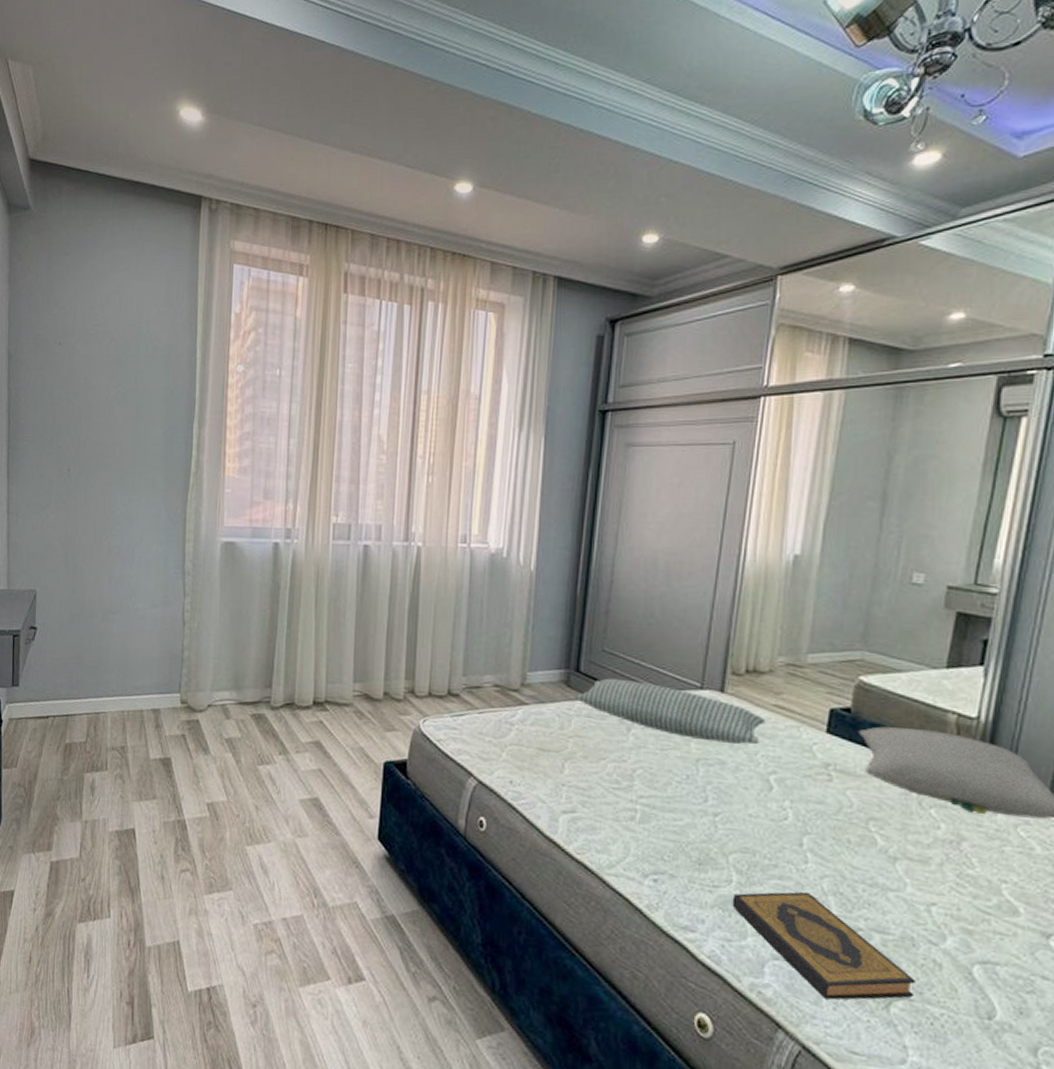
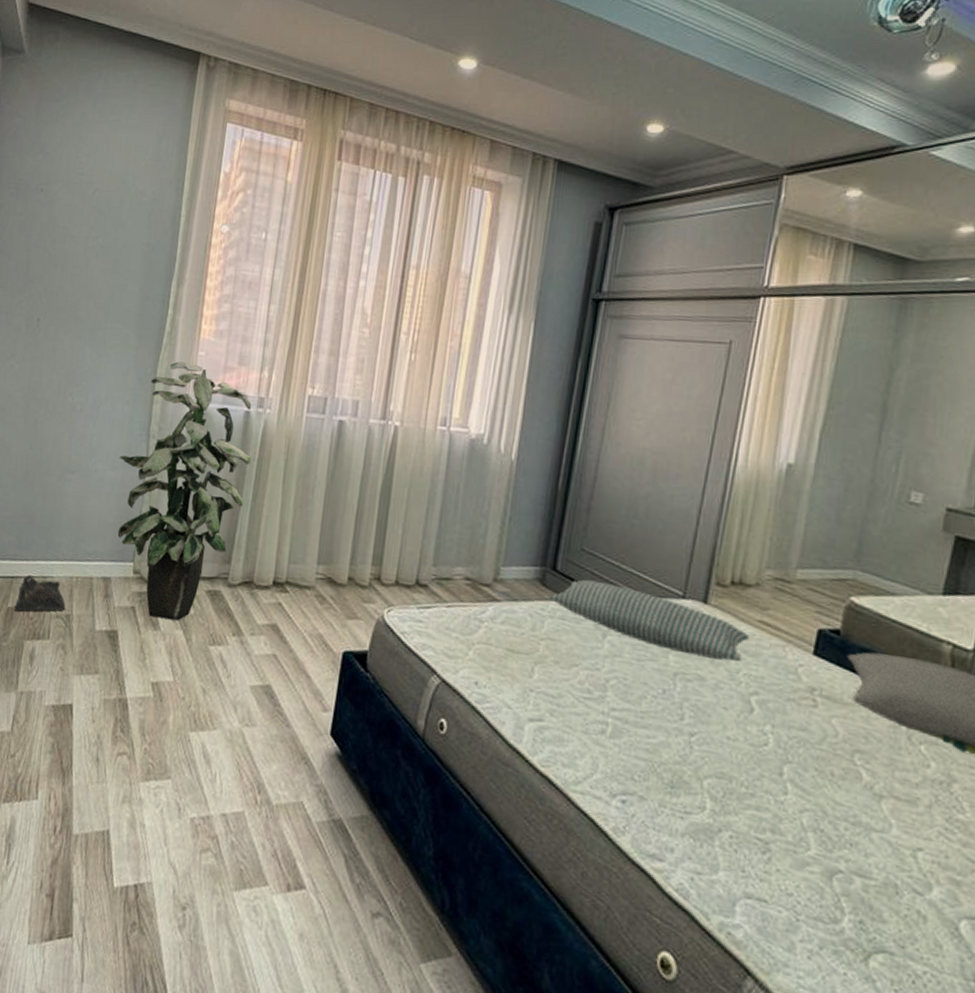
bag: none [72,712,120,748] -> present [14,575,66,612]
indoor plant: none [158,500,283,745] -> present [117,361,252,621]
hardback book: present [732,891,916,1000] -> none [704,822,898,952]

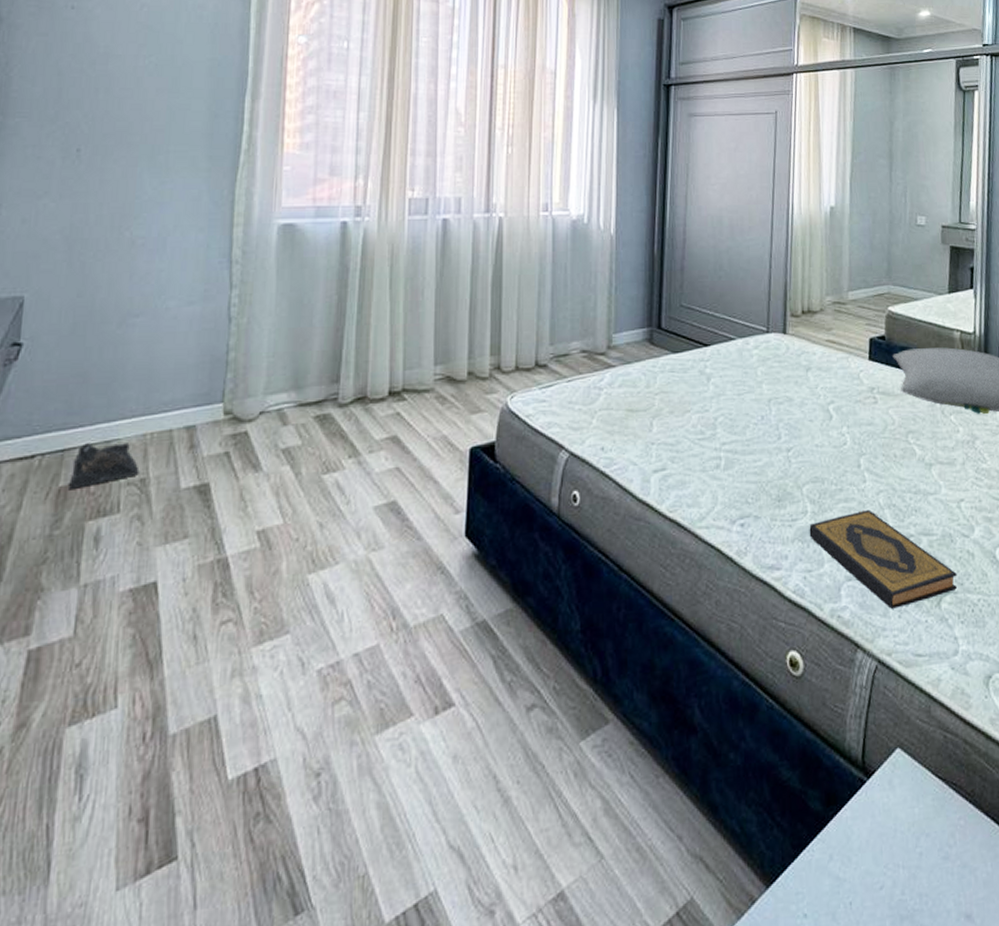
indoor plant: present [117,361,252,621] -> none [196,179,352,459]
pillow: present [549,579,749,662] -> none [658,331,821,381]
hardback book: none [704,822,898,952] -> present [809,509,957,609]

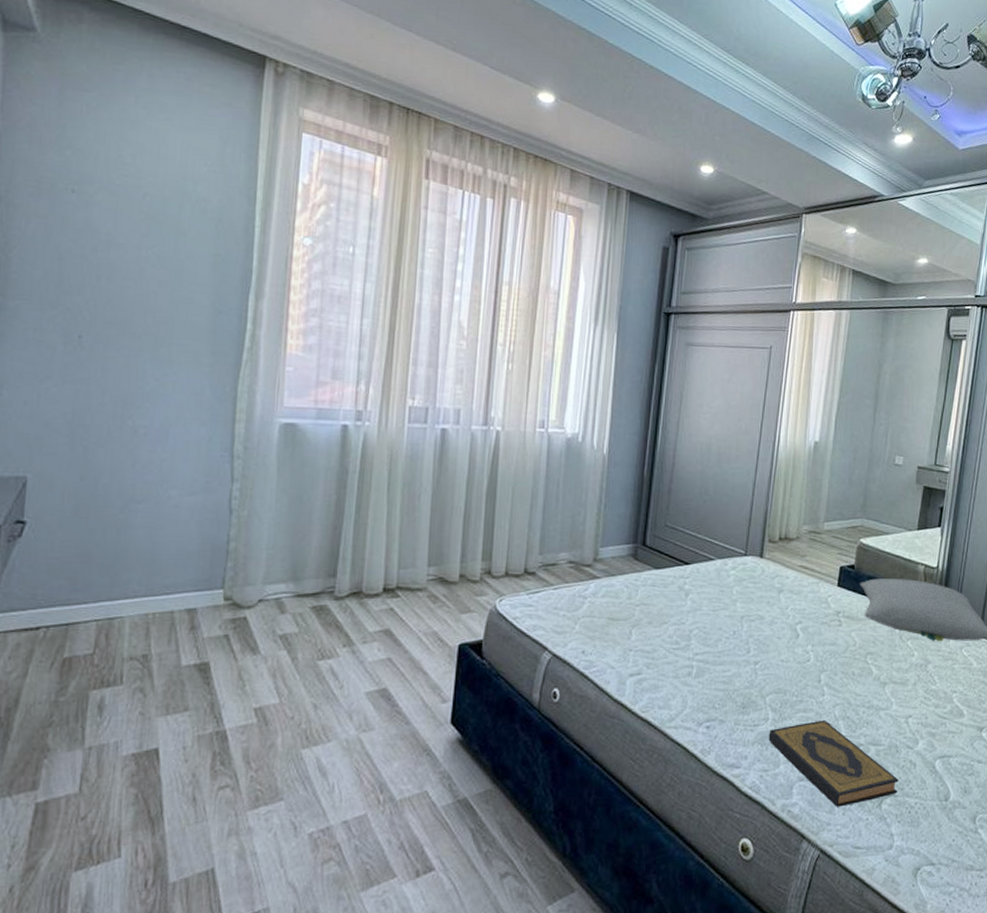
bag: present [69,443,139,491] -> none [73,619,142,662]

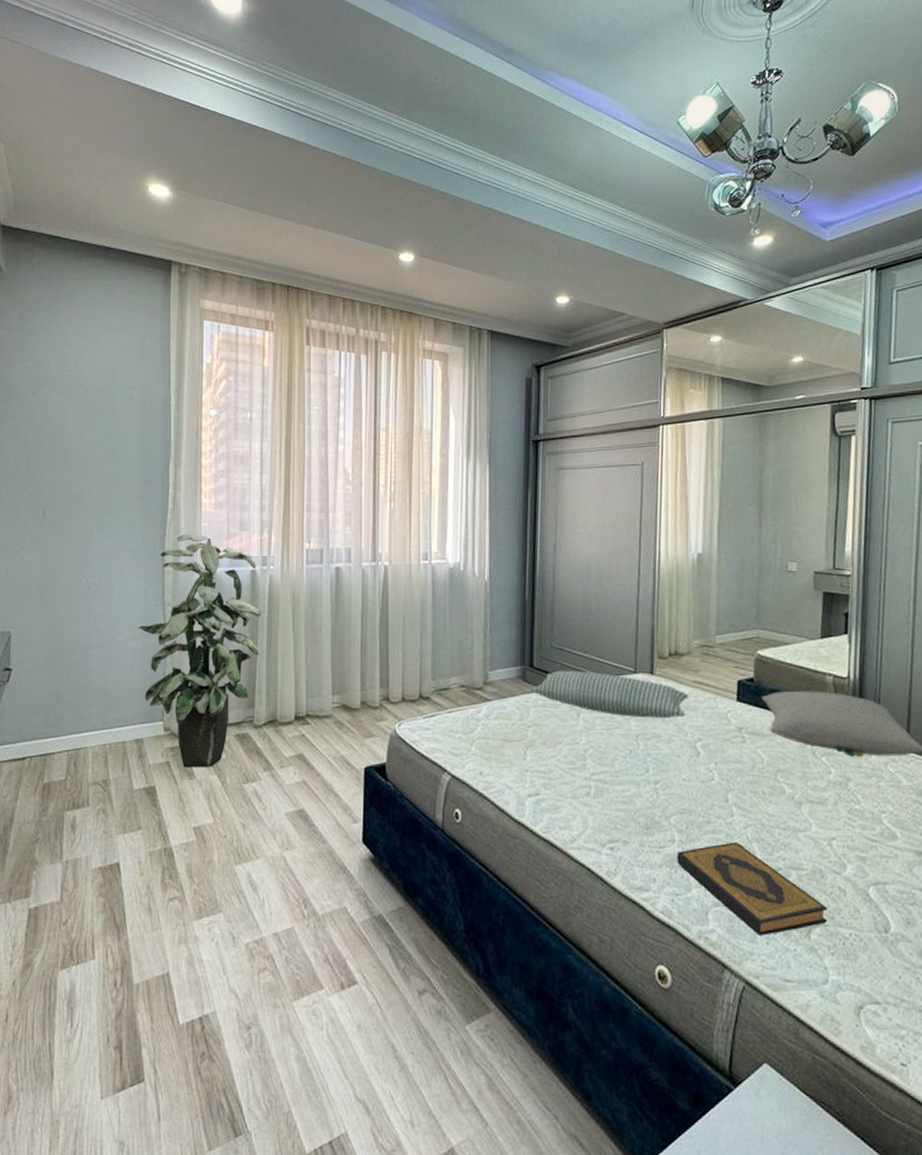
indoor plant: none [198,378,352,642] -> present [138,534,261,768]
pillow: none [641,550,794,601] -> present [530,670,688,718]

